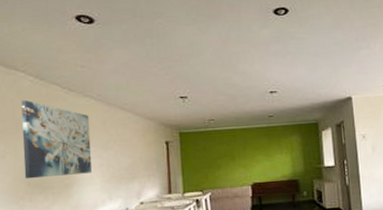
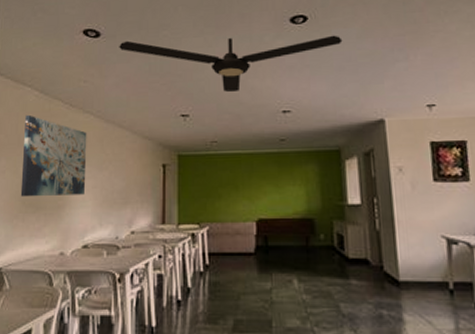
ceiling fan: none [114,26,318,76] -> present [119,35,343,93]

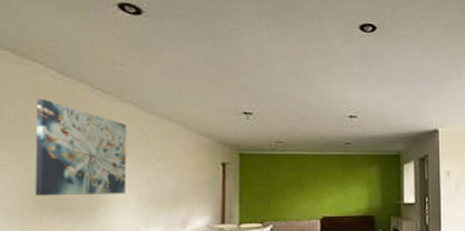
ceiling fan: present [119,35,343,93] -> none [167,24,407,94]

